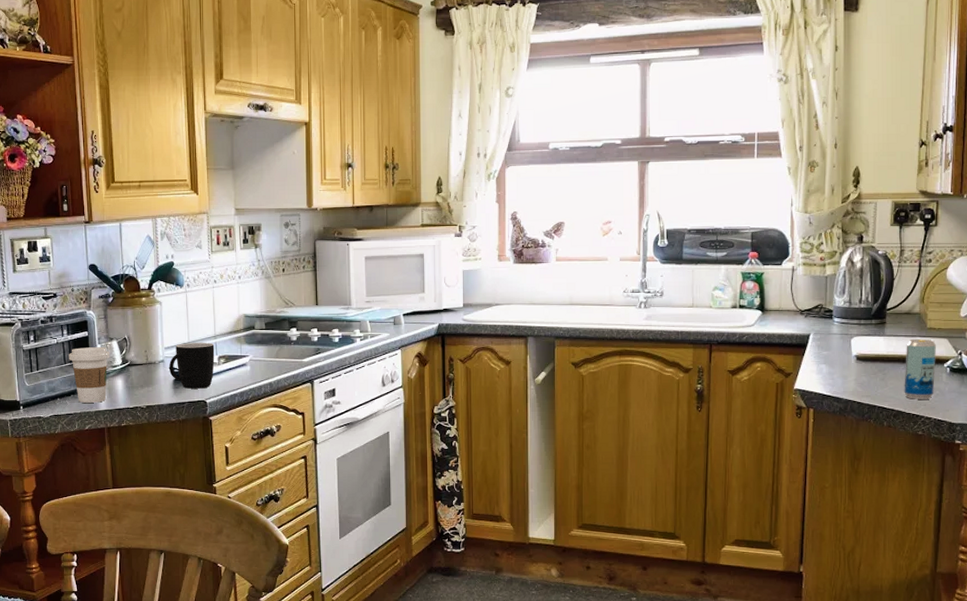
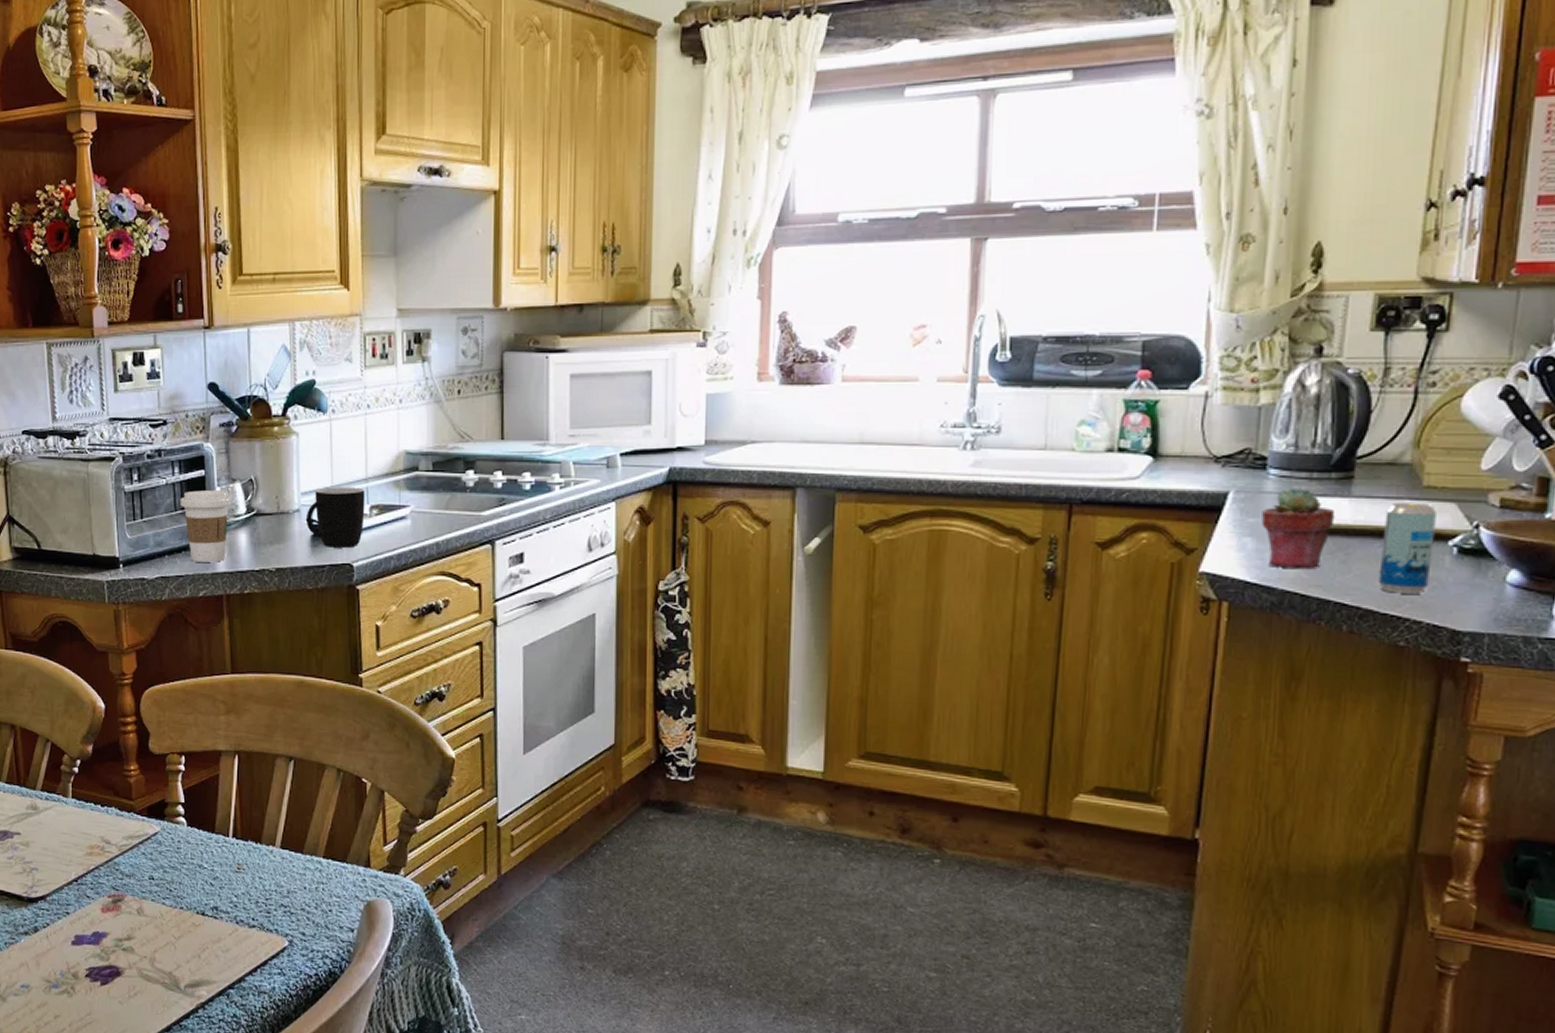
potted succulent: none [831,329,876,385] -> present [1262,486,1336,570]

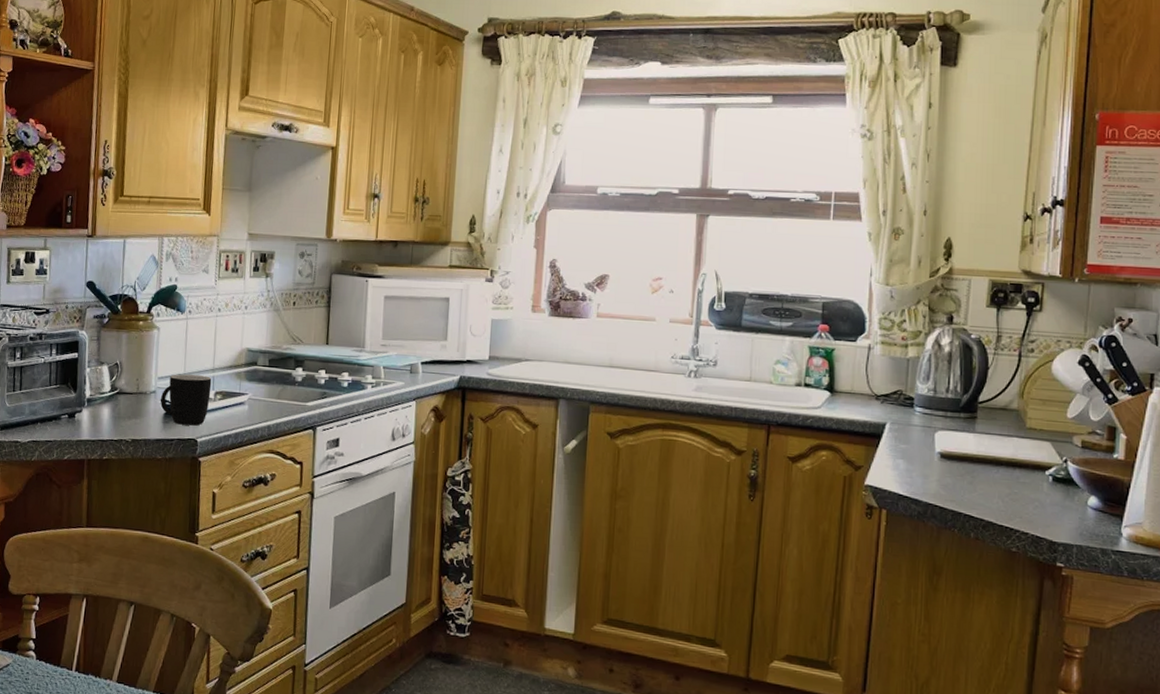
coffee cup: present [180,490,232,562] -> none [55,369,100,431]
potted succulent: present [1262,486,1336,570] -> none [910,422,964,487]
beverage can: present [1378,502,1438,594] -> none [996,438,1038,511]

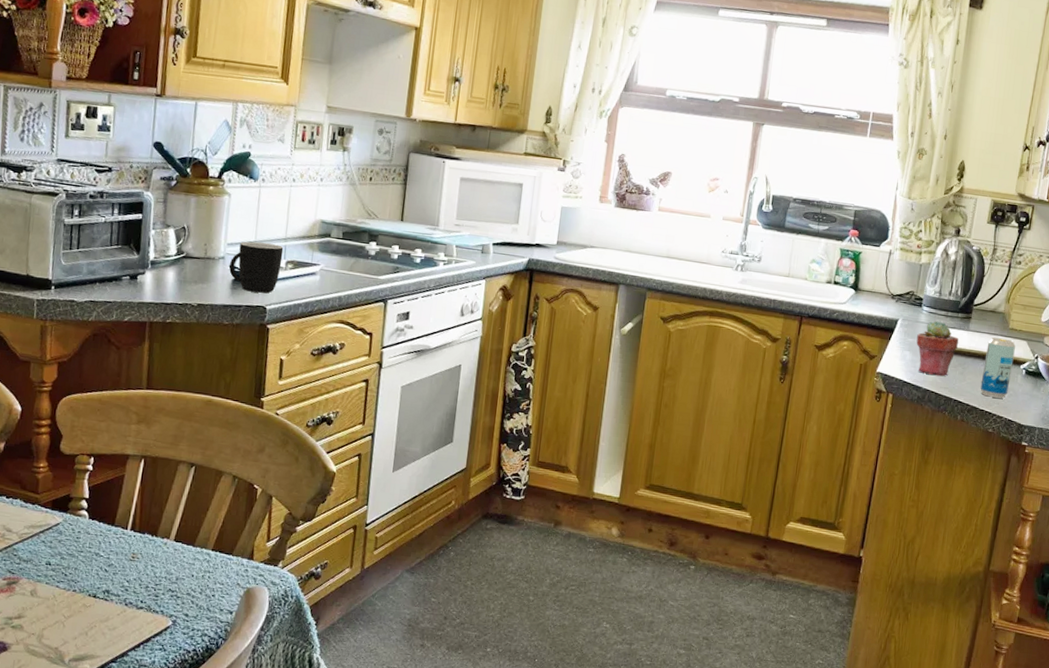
potted succulent: none [910,422,964,487] -> present [916,320,959,376]
beverage can: none [996,438,1038,511] -> present [980,337,1016,399]

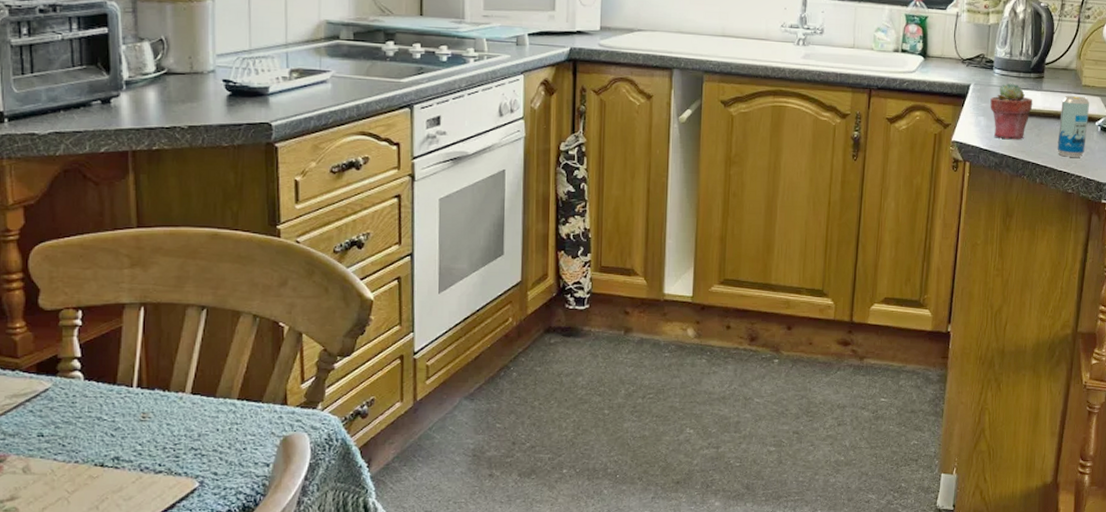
mug: present [229,241,284,293] -> none [222,50,285,108]

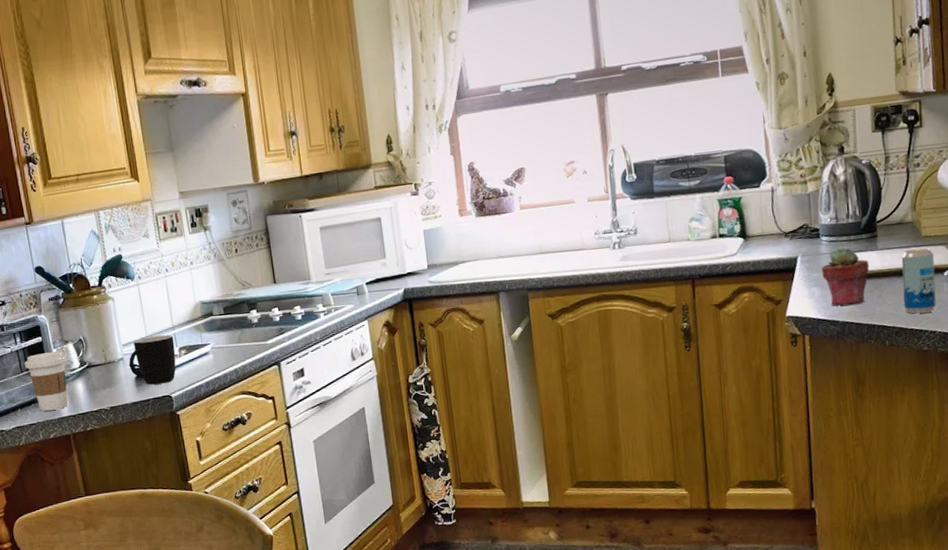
coffee cup: none [79,47,140,119] -> present [24,351,68,411]
mug: none [222,50,285,108] -> present [129,334,176,385]

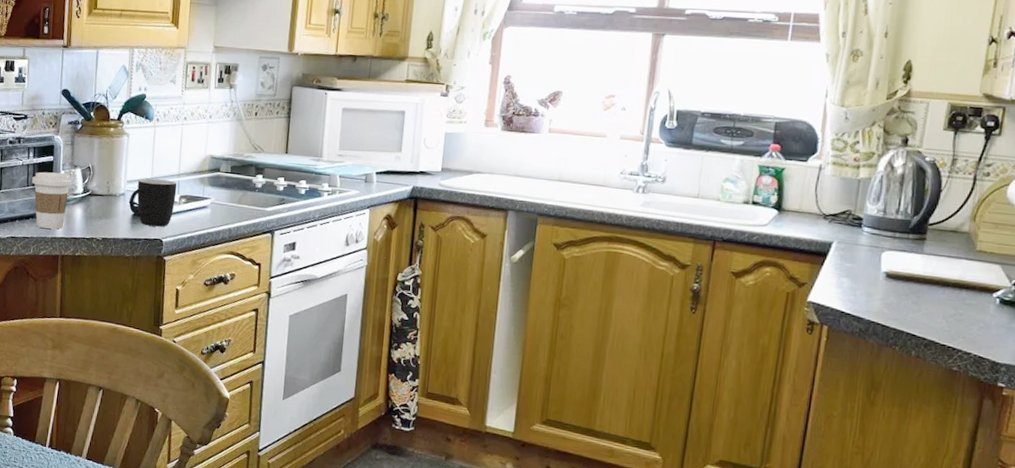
potted succulent: present [821,246,870,306] -> none [856,242,911,306]
beverage can: present [901,248,936,314] -> none [940,260,987,332]

